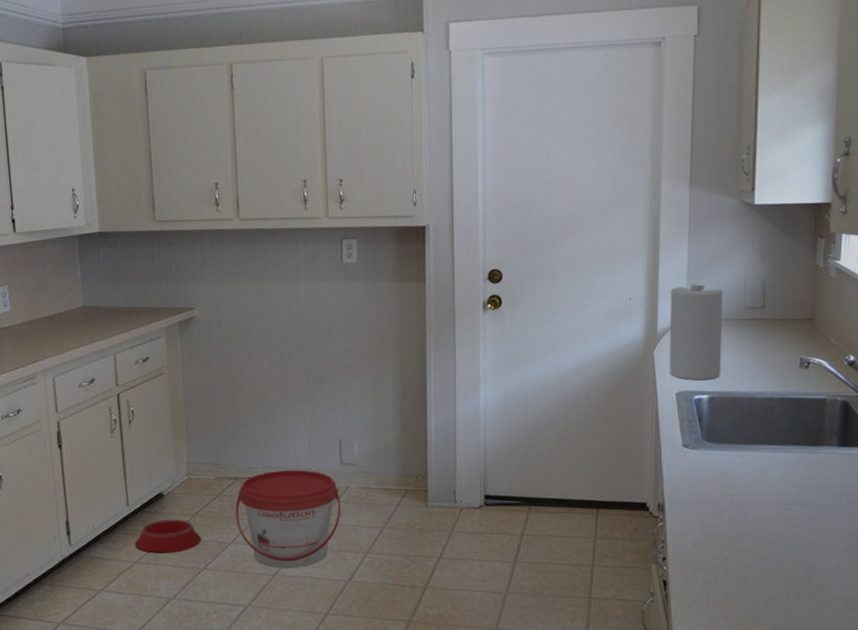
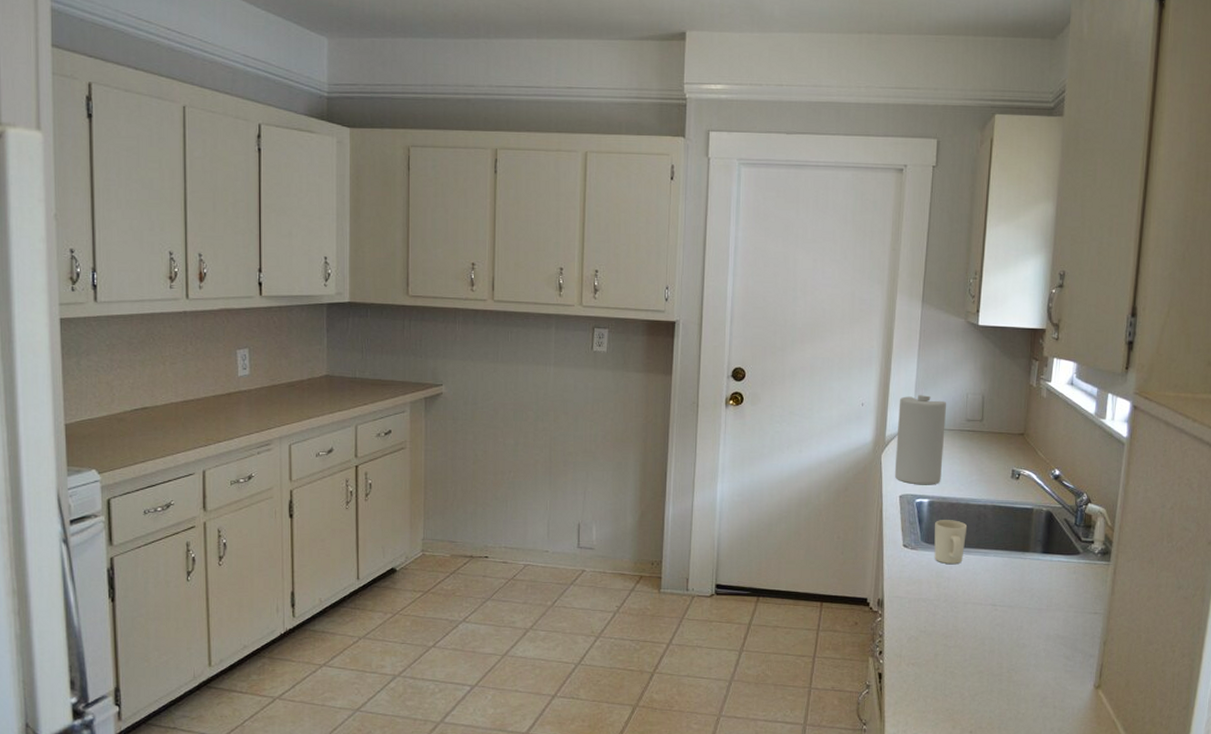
pet bowl: present [135,518,202,554] -> none [363,594,432,630]
bucket: present [235,469,341,568] -> none [468,550,575,649]
mug: none [717,415,753,463] -> present [934,520,968,564]

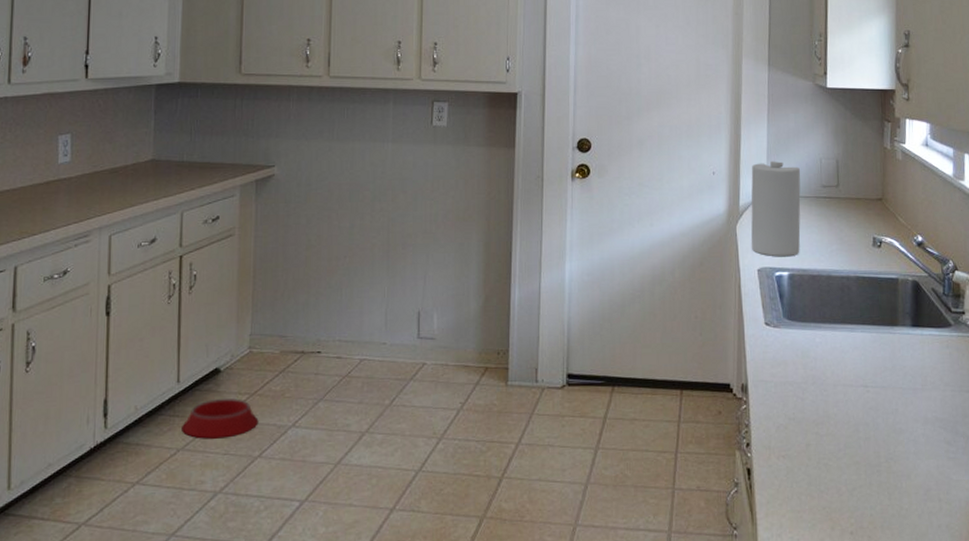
pet bowl: none [363,594,432,630] -> present [182,397,259,439]
mug: present [934,520,968,564] -> none [797,293,831,342]

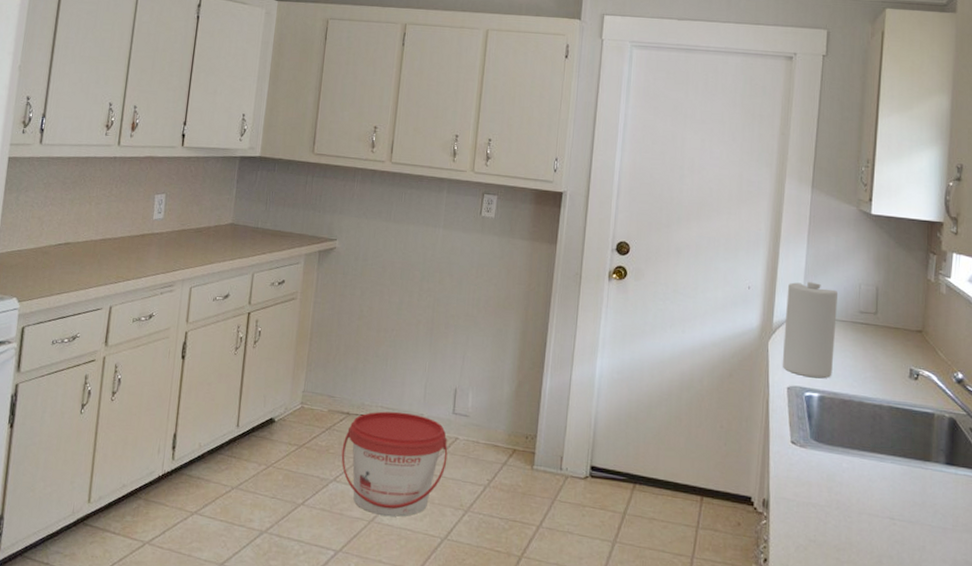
pet bowl: present [182,397,259,439] -> none [237,446,304,483]
bucket: none [299,343,415,456] -> present [341,411,448,517]

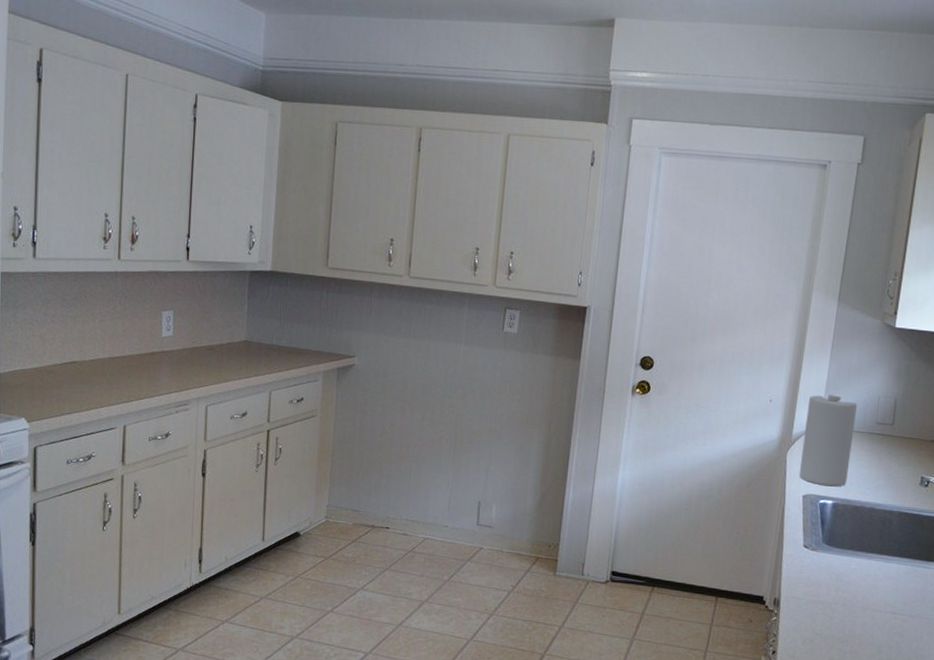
bucket: present [341,411,448,517] -> none [368,524,473,621]

